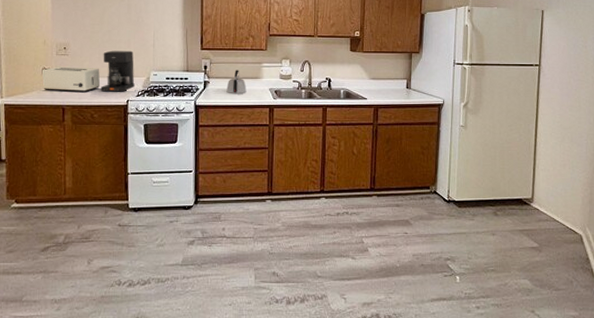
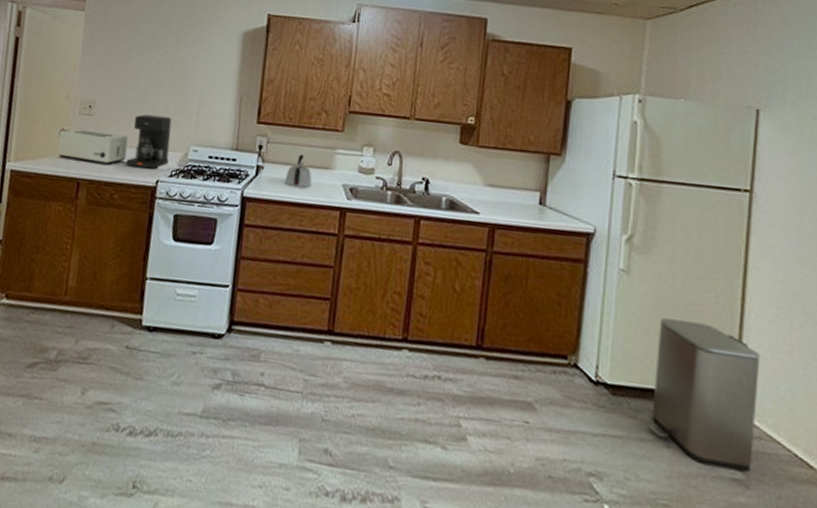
pedal bin: none [481,154,547,242] -> present [648,318,760,473]

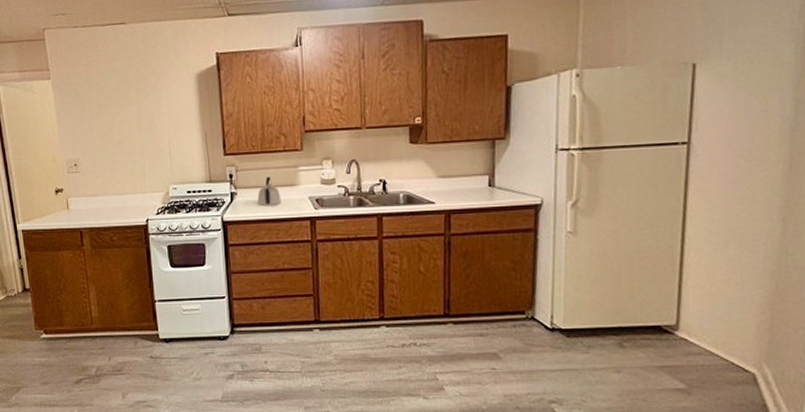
toaster: present [57,128,129,165] -> none [54,185,117,214]
coffee maker: present [126,114,172,170] -> none [116,162,153,211]
pedal bin: present [648,318,760,473] -> none [600,267,700,383]

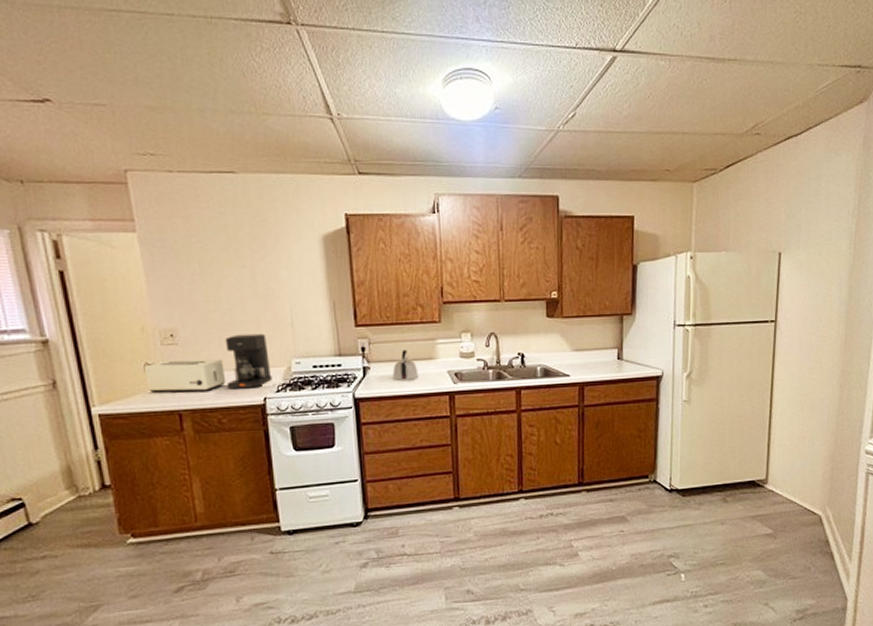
toaster: none [54,185,117,214] -> present [144,359,227,393]
coffee maker: none [116,162,153,211] -> present [225,333,272,390]

